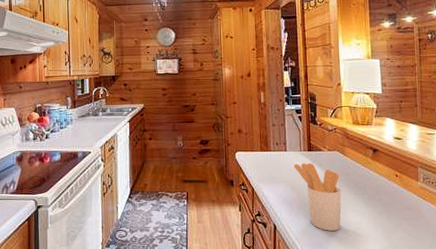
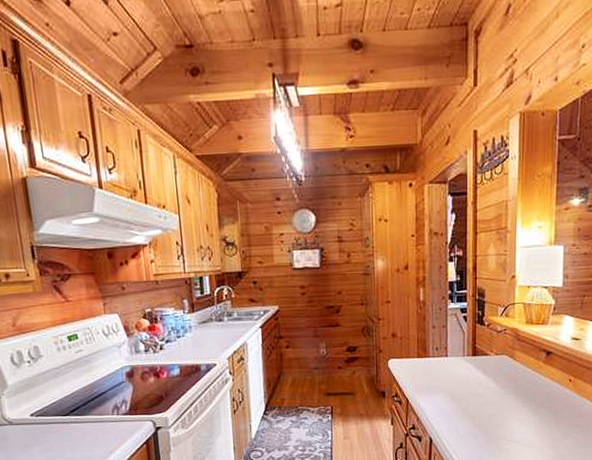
utensil holder: present [294,163,342,231] -> none [455,369,507,443]

